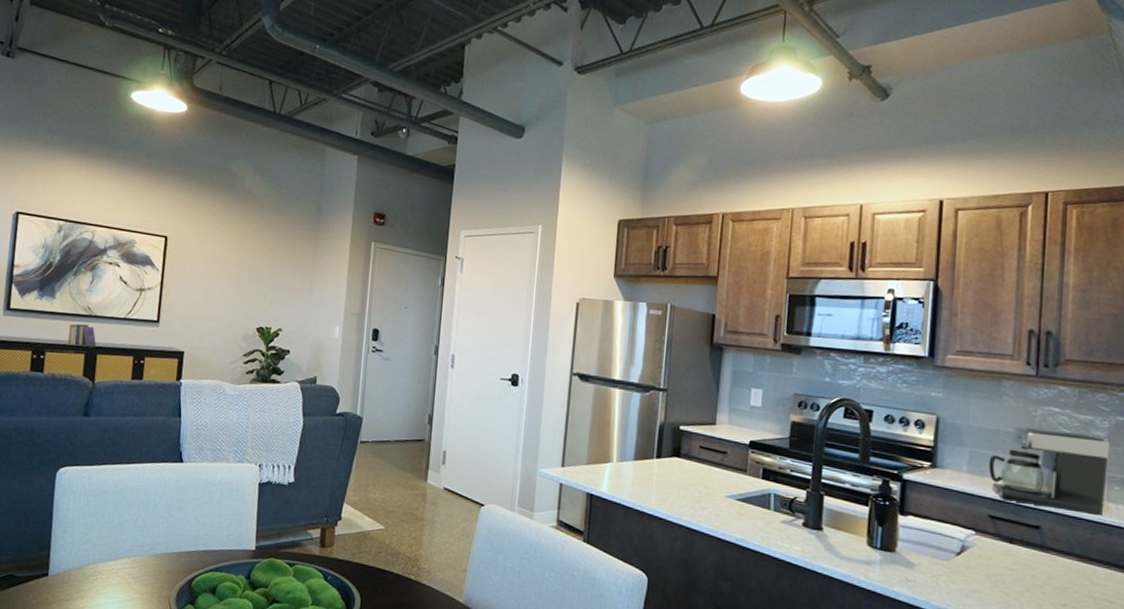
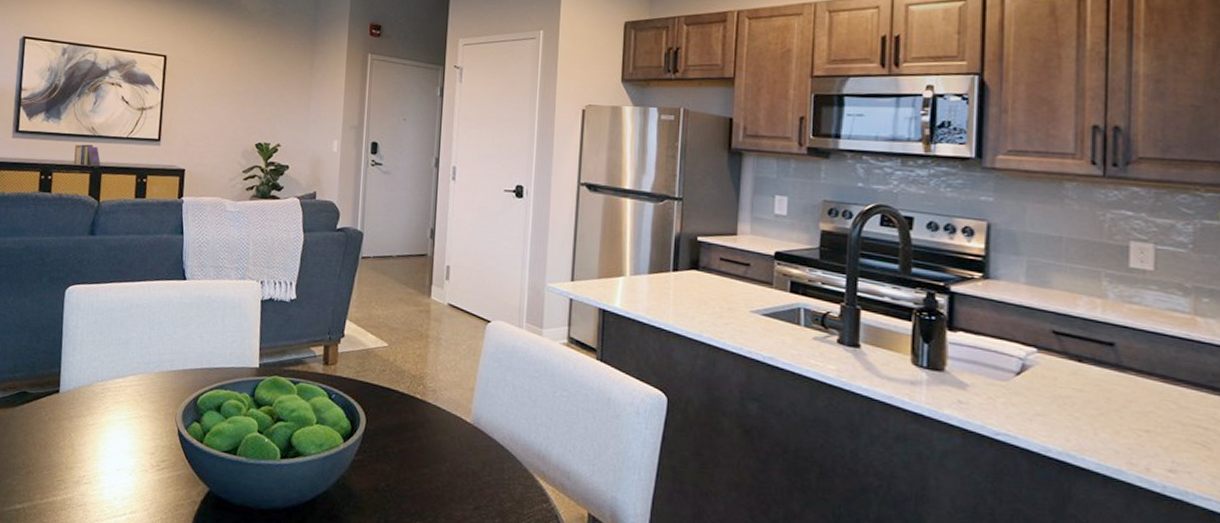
coffee maker: present [988,427,1110,515] -> none [1050,233,1195,330]

